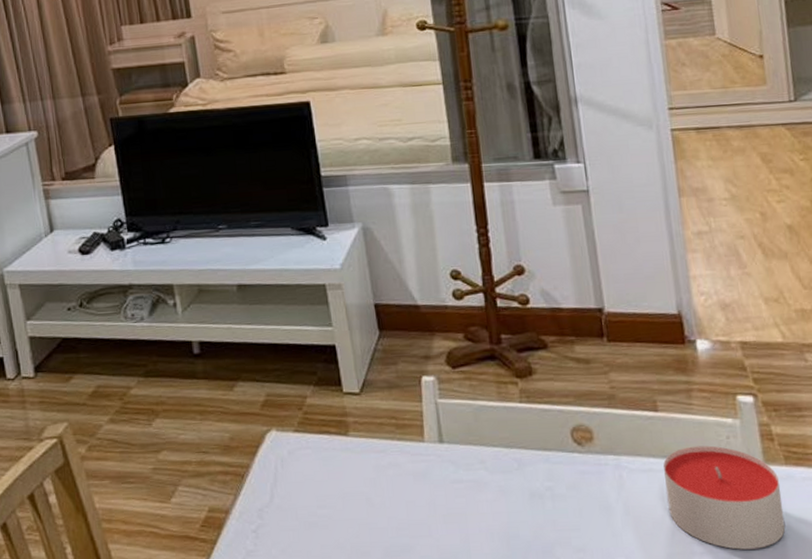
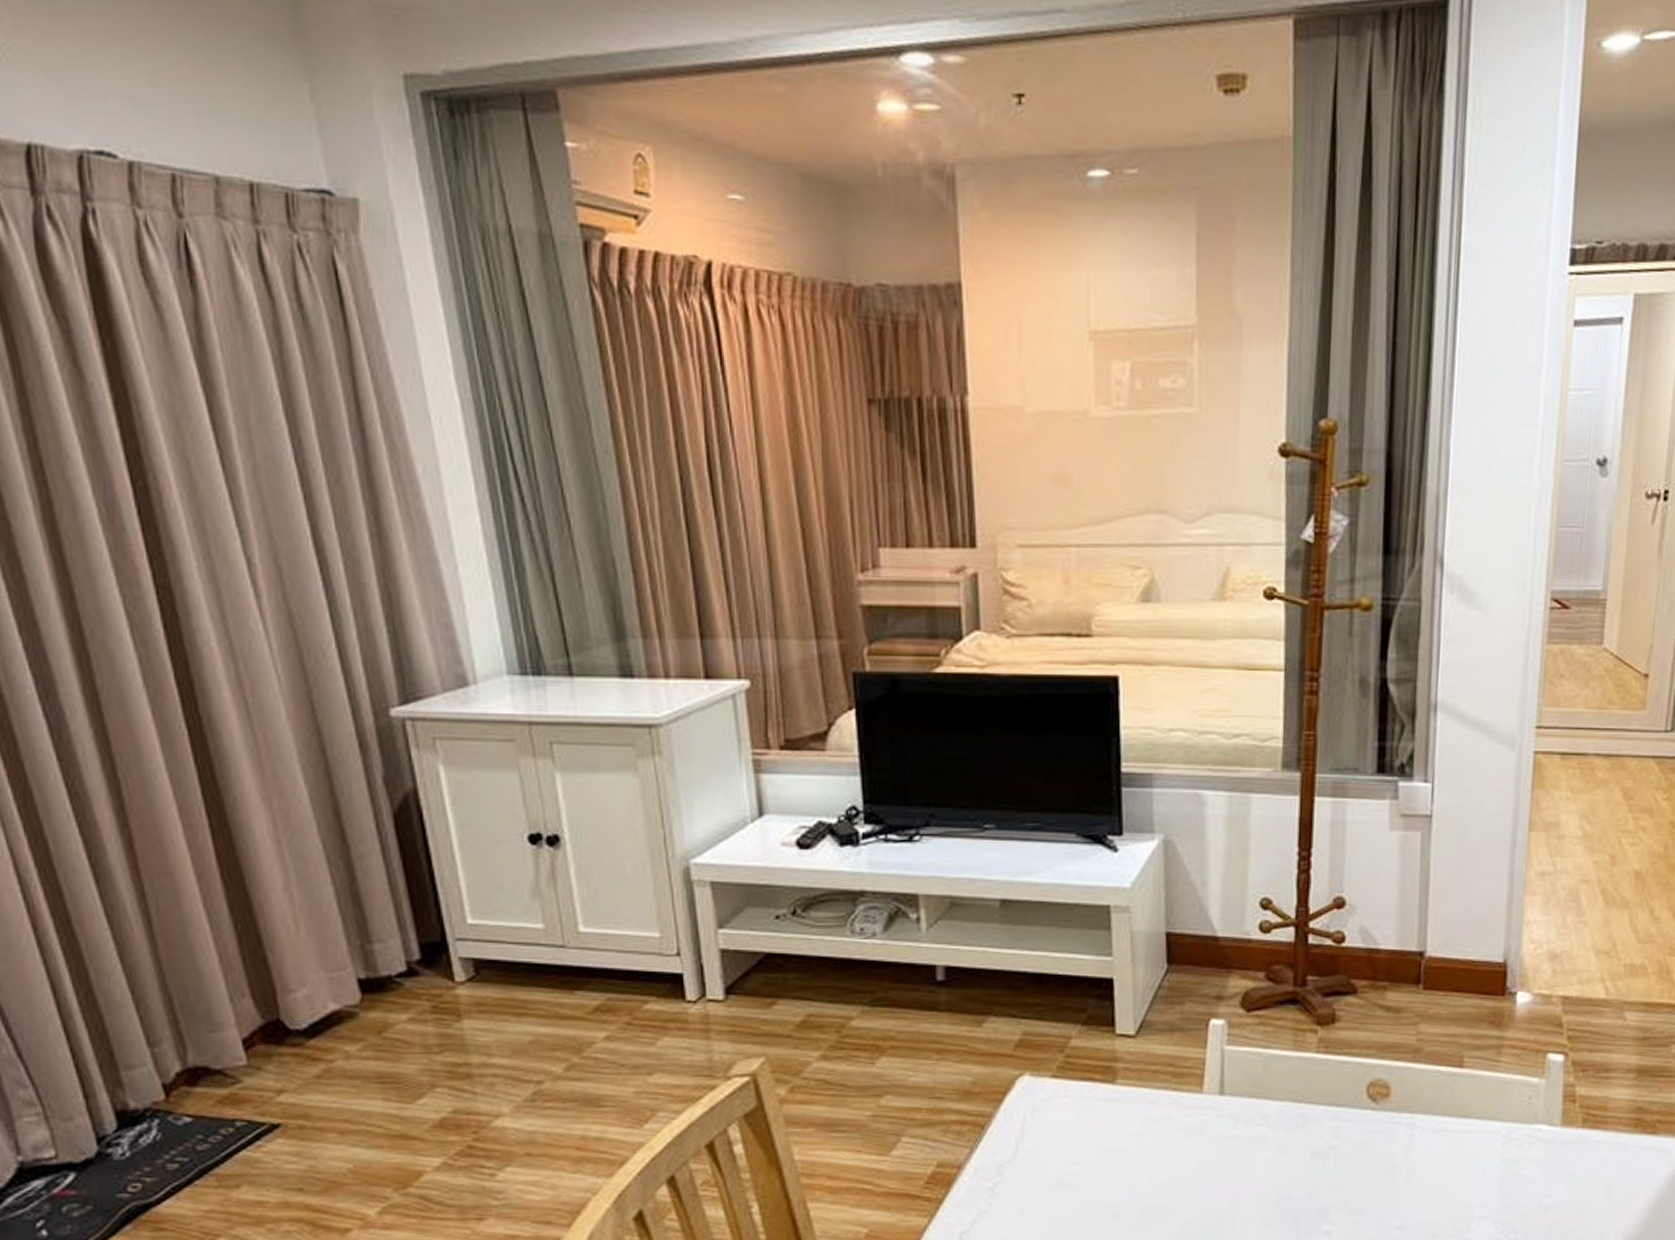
candle: present [662,445,786,550] -> none [1456,1105,1574,1214]

